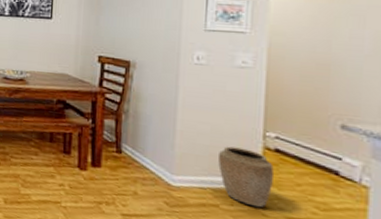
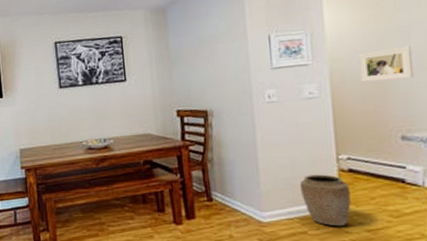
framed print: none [302,29,367,66] -> present [358,46,414,83]

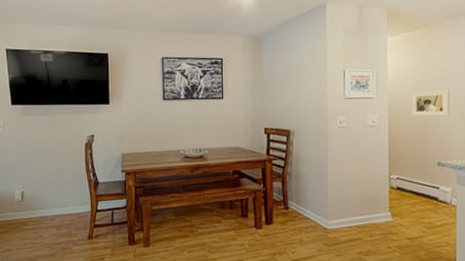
vase: present [300,174,351,227] -> none [360,190,397,235]

